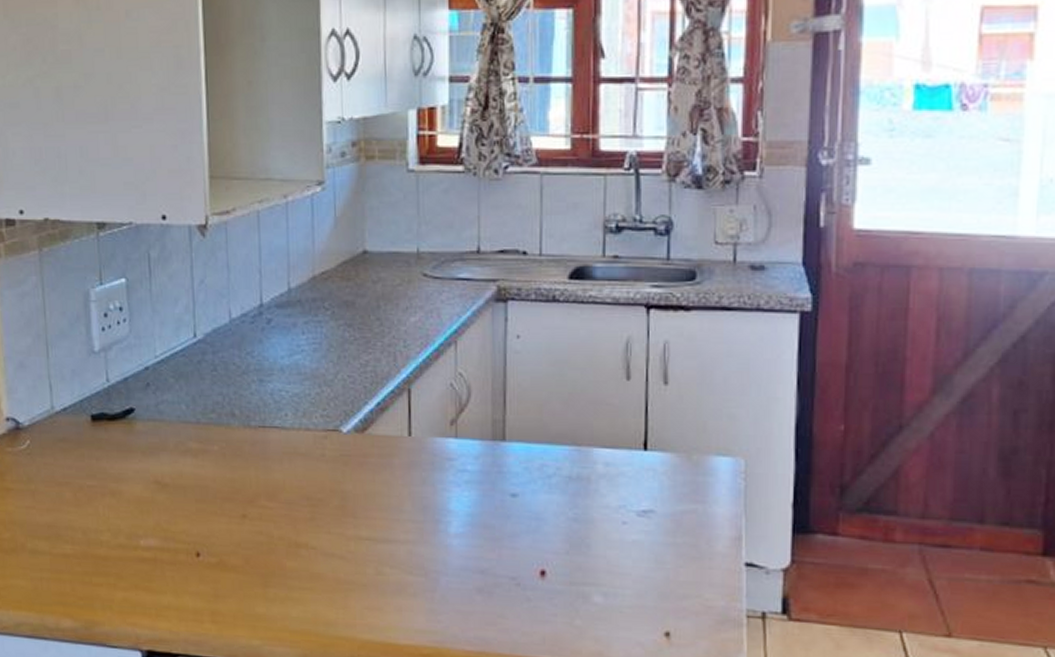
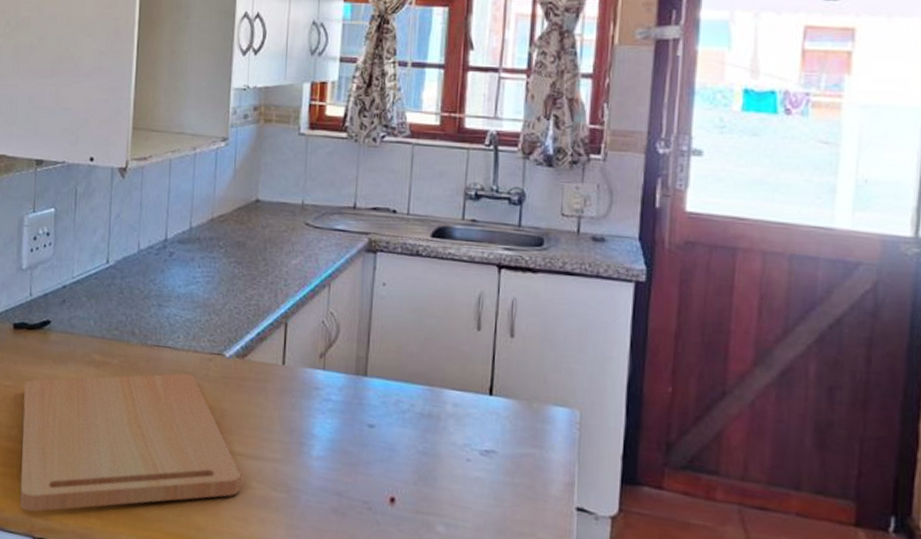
cutting board: none [111,455,372,623] -> present [20,373,242,512]

